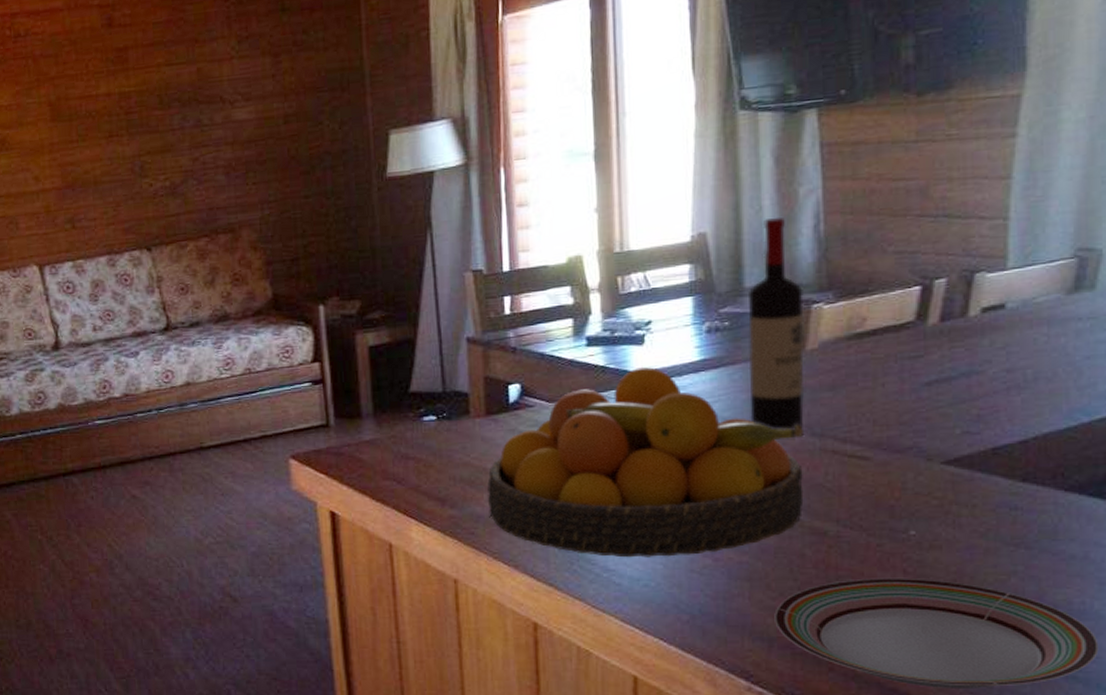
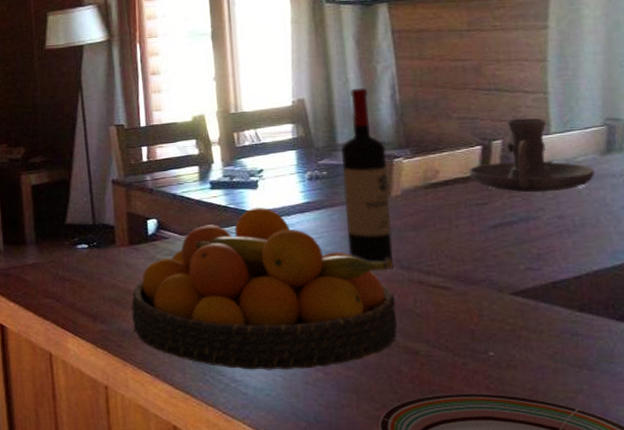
candle holder: none [903,249,1057,342] -> present [468,117,595,193]

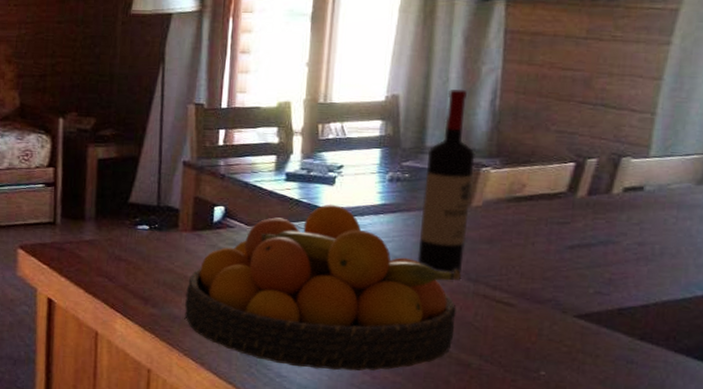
candle holder: present [468,117,595,193] -> none [556,137,687,217]

